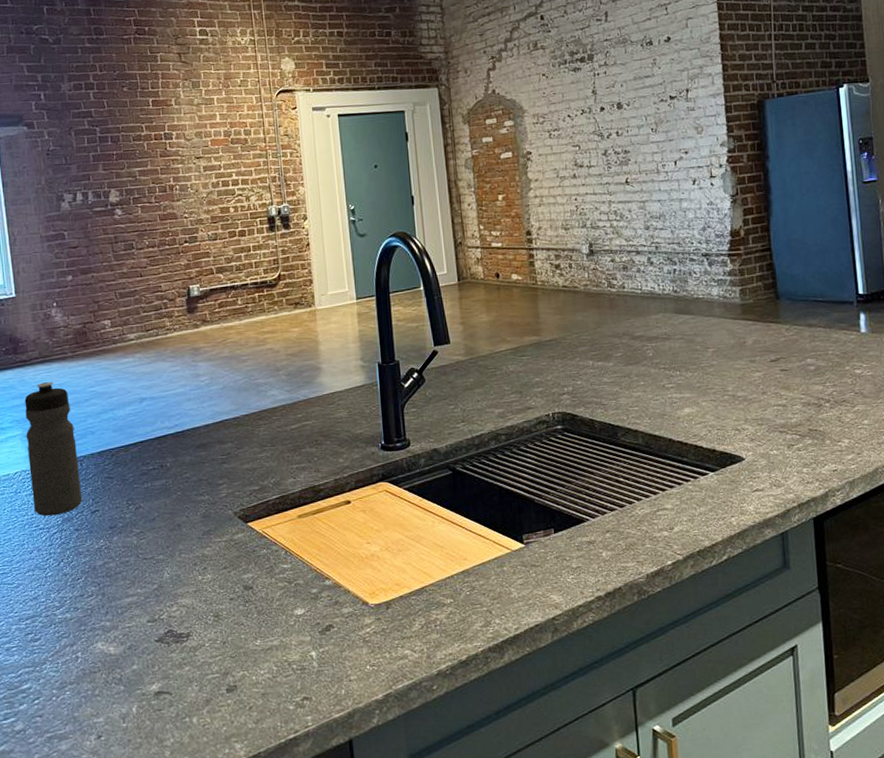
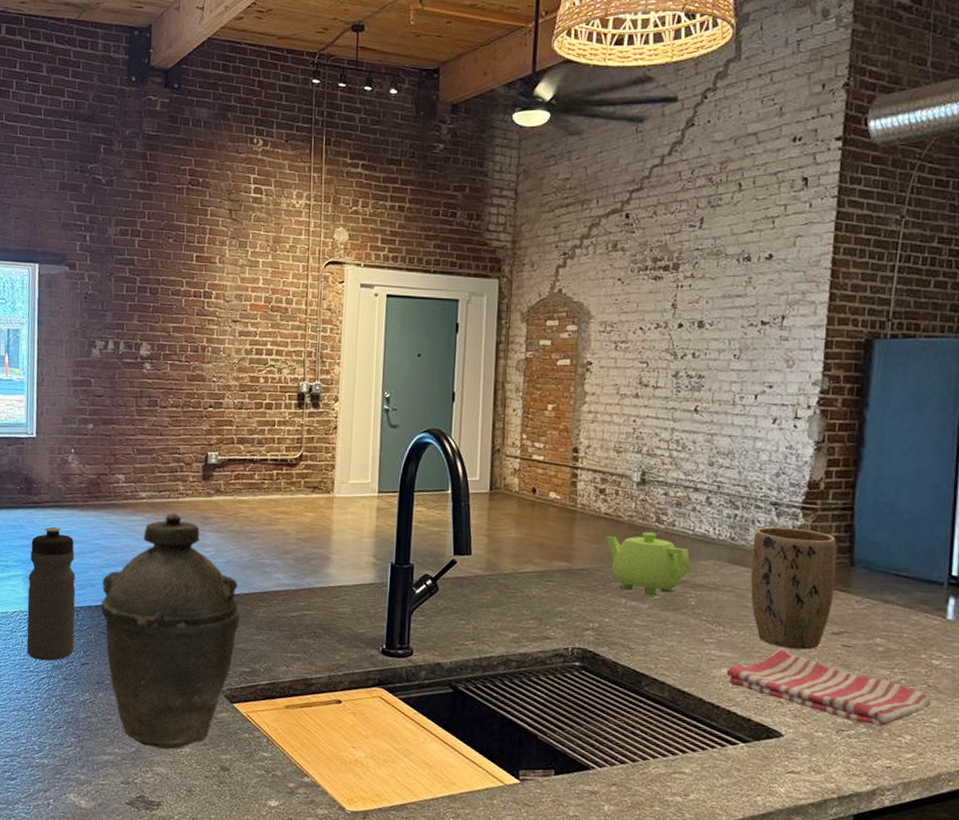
kettle: none [101,349,243,581] -> present [100,513,240,750]
teapot: none [567,297,645,355] -> present [606,532,692,596]
dish towel: none [688,382,861,436] -> present [726,649,932,726]
plant pot: none [692,273,767,381] -> present [750,527,837,650]

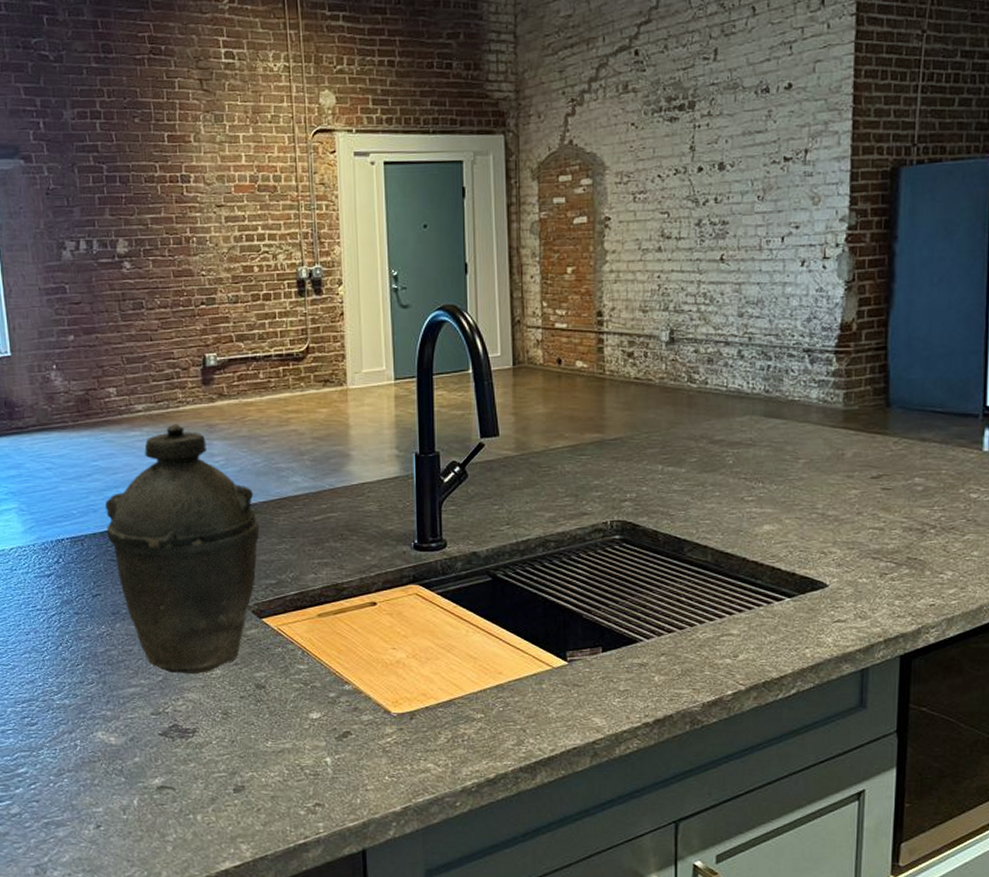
water bottle: present [26,527,76,661] -> none [21,453,83,597]
teapot: present [606,532,692,596] -> none [638,393,727,459]
dish towel: present [726,649,932,726] -> none [768,499,972,565]
plant pot: present [750,527,837,650] -> none [787,373,873,498]

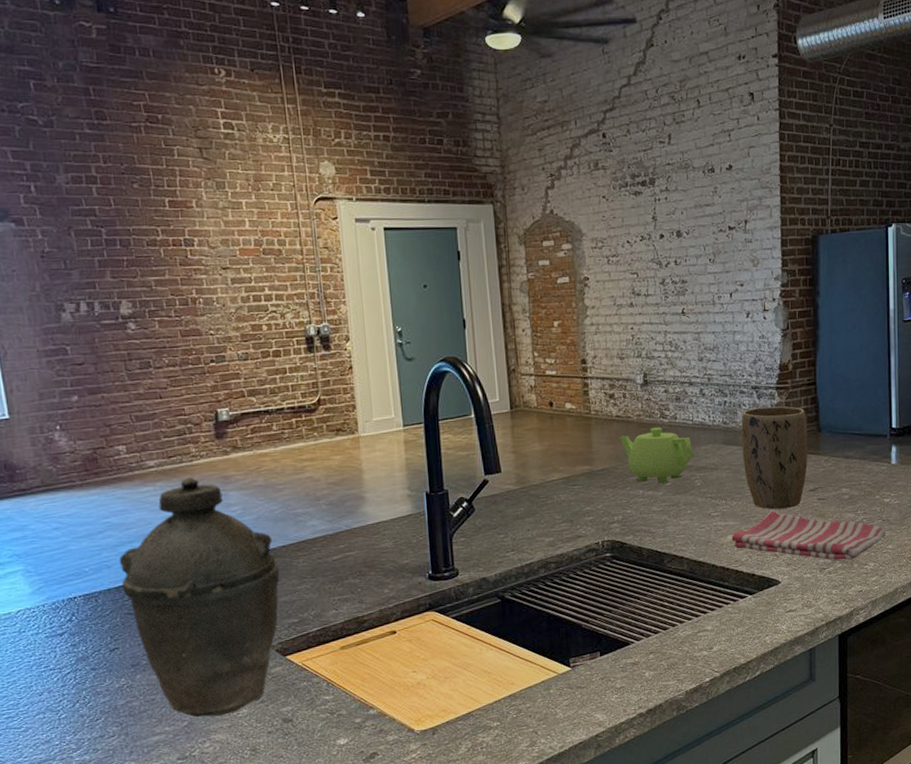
teapot: none [638,393,727,459] -> present [620,427,695,484]
dish towel: none [768,499,972,565] -> present [731,510,887,560]
plant pot: none [787,373,873,498] -> present [741,406,808,510]

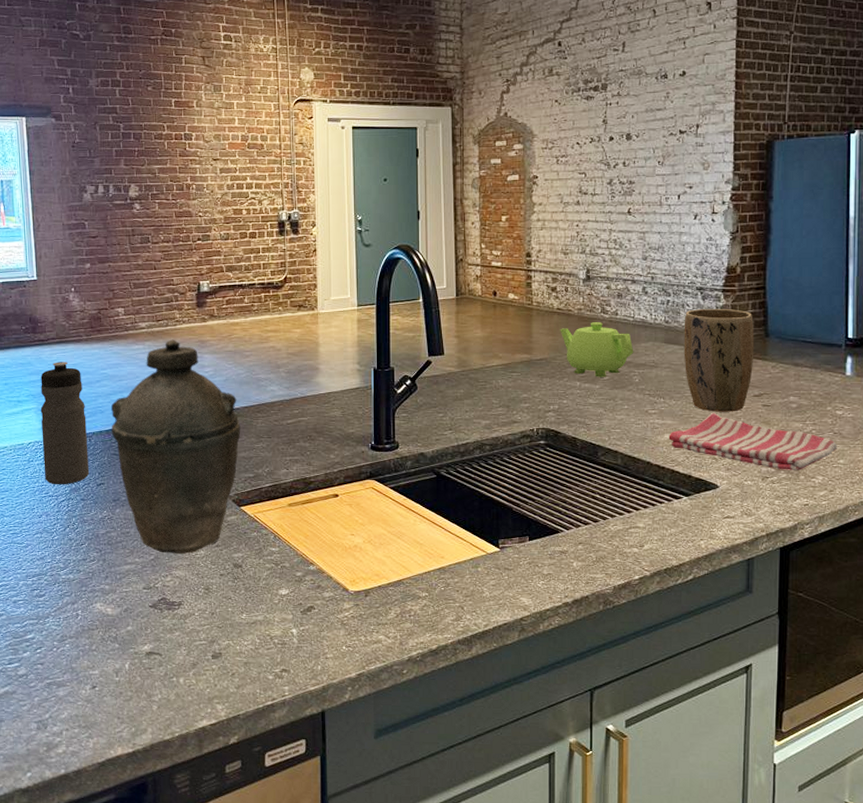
water bottle: none [25,512,100,656] -> present [40,362,90,485]

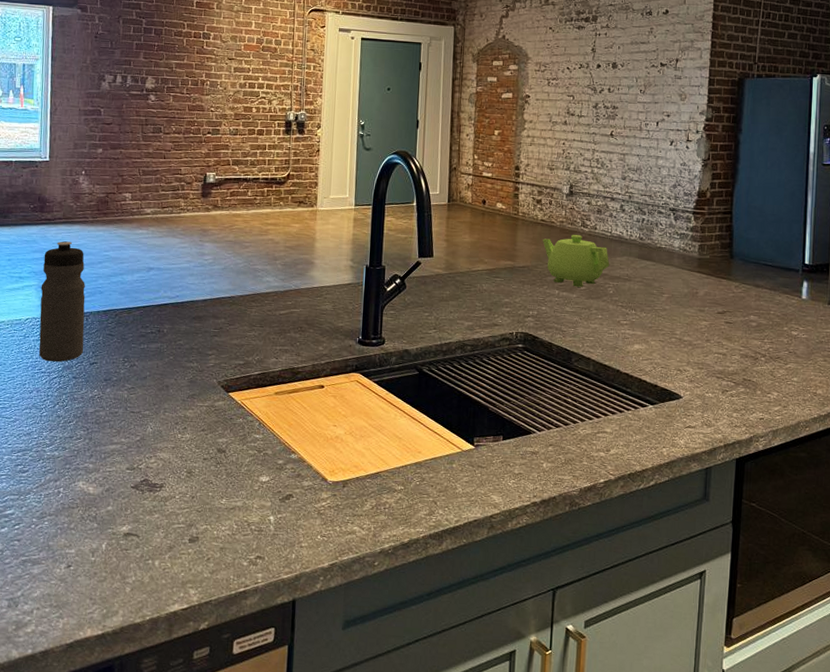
kettle: present [110,339,241,554] -> none [108,226,235,436]
dish towel: present [668,413,838,470] -> none [638,327,793,386]
plant pot: present [684,308,754,412] -> none [655,228,720,327]

